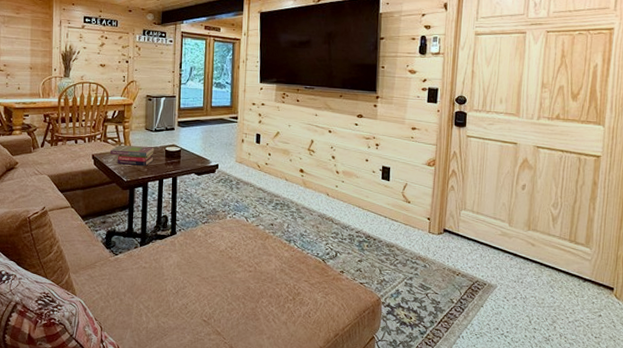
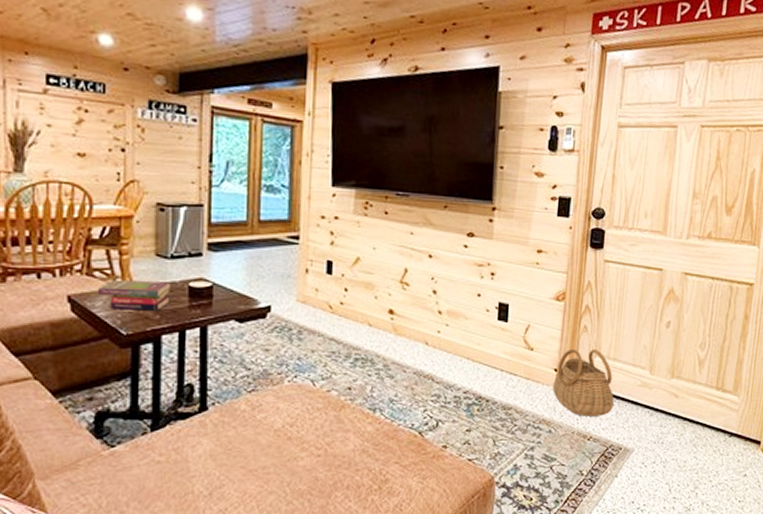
basket: none [427,203,478,257] -> present [553,348,614,416]

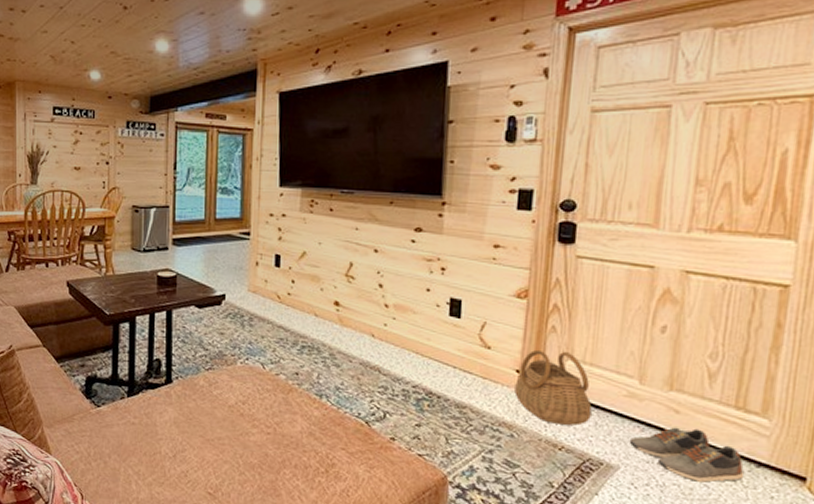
books: present [97,279,170,311] -> none [88,268,143,295]
shoe: none [641,409,721,455] -> present [629,427,745,483]

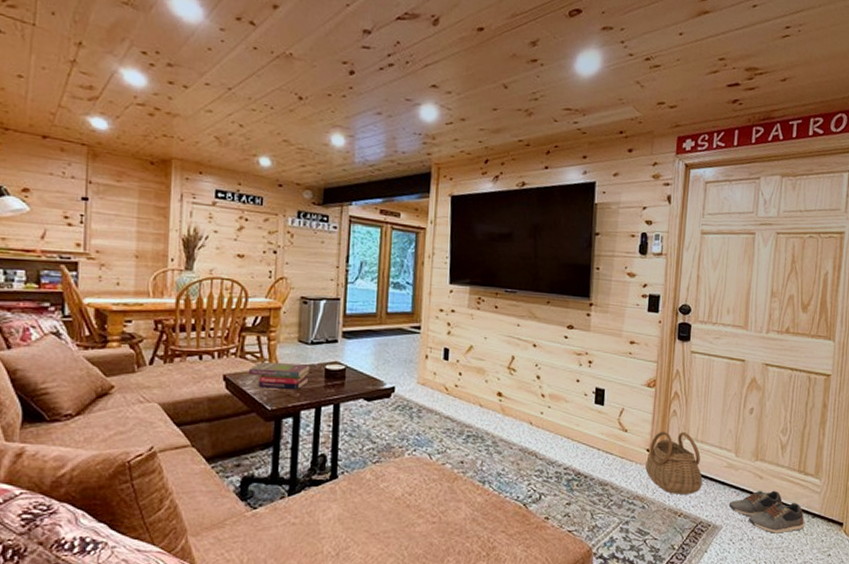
books: none [88,268,143,295] -> present [248,361,310,389]

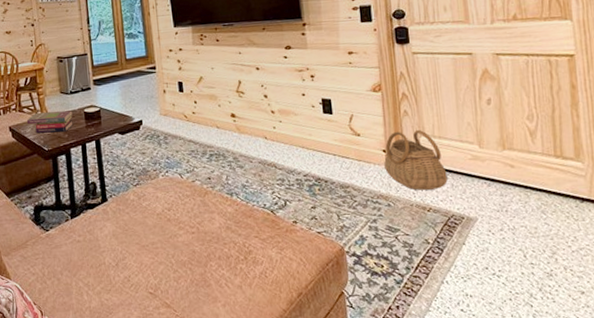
shoe: present [728,490,805,533] -> none [480,178,574,222]

